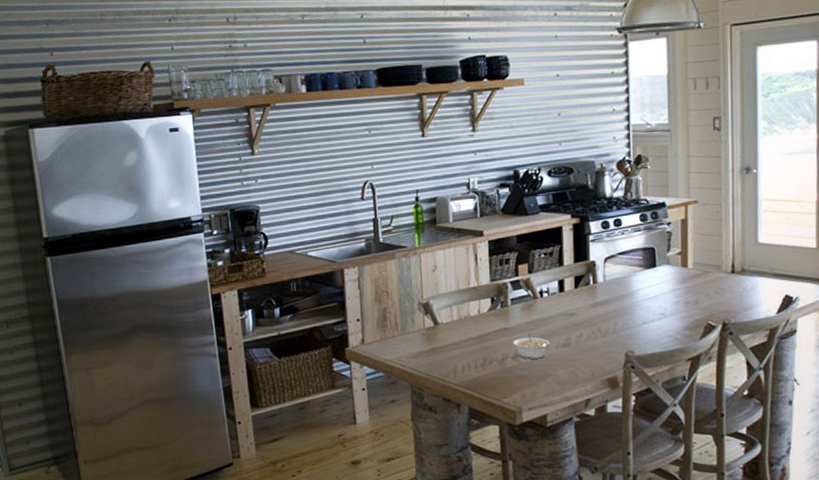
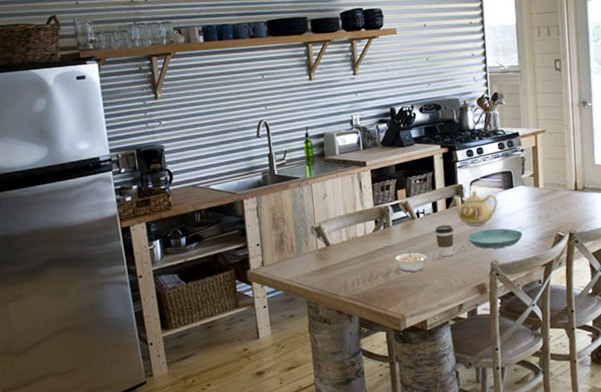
coffee cup: none [560,307,583,344] -> present [435,225,454,257]
teapot: none [583,267,637,311] -> present [453,190,498,227]
saucer: none [598,313,665,337] -> present [467,228,523,249]

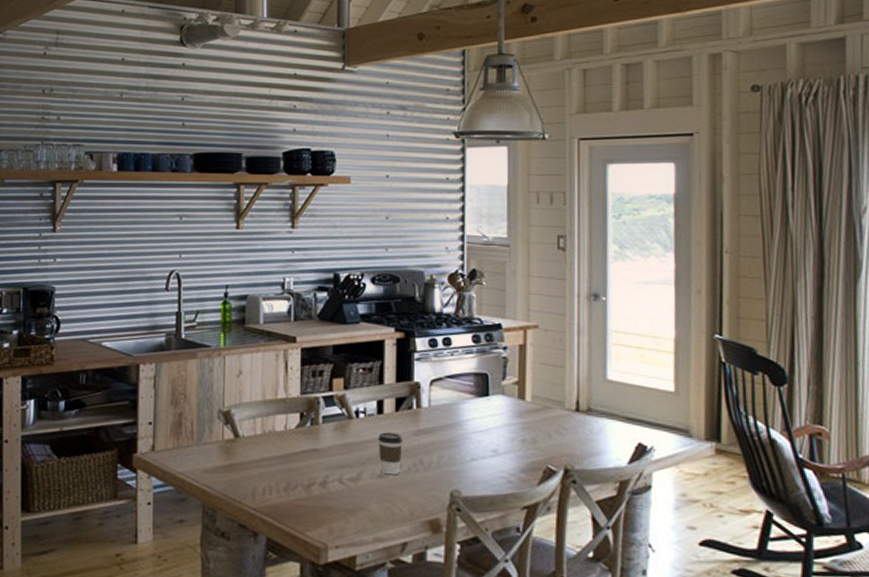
legume: present [395,249,427,272] -> none [322,457,364,489]
teapot: present [453,190,498,227] -> none [406,391,466,441]
saucer: present [467,228,523,249] -> none [420,446,497,475]

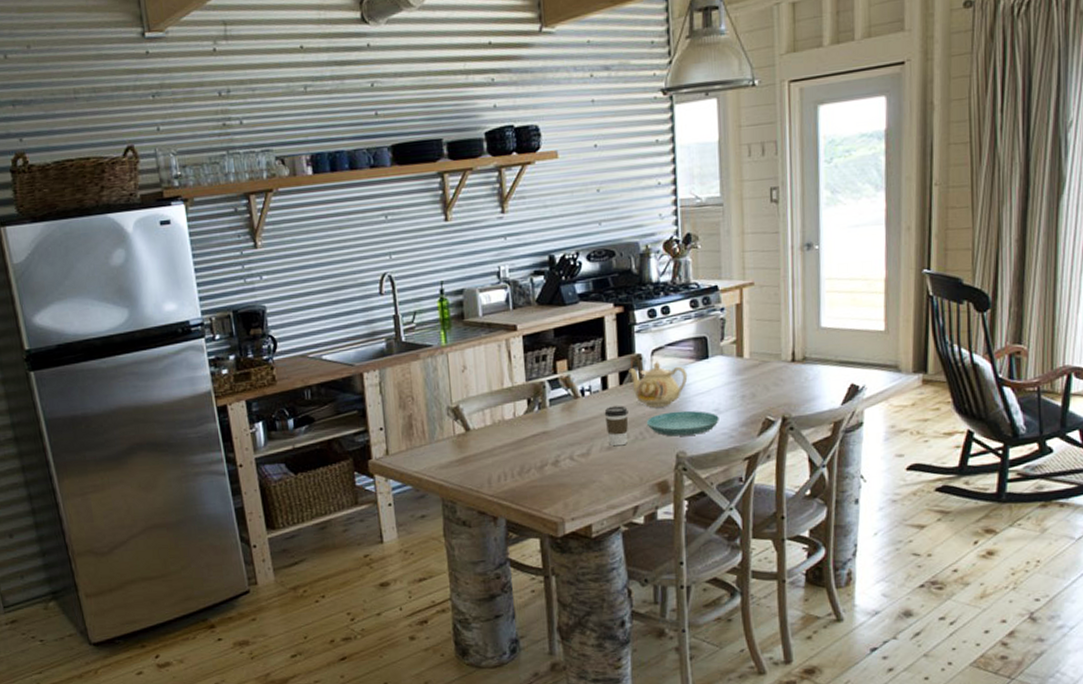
teapot: none [406,391,466,441] -> present [628,361,688,409]
saucer: none [420,446,497,475] -> present [646,410,719,437]

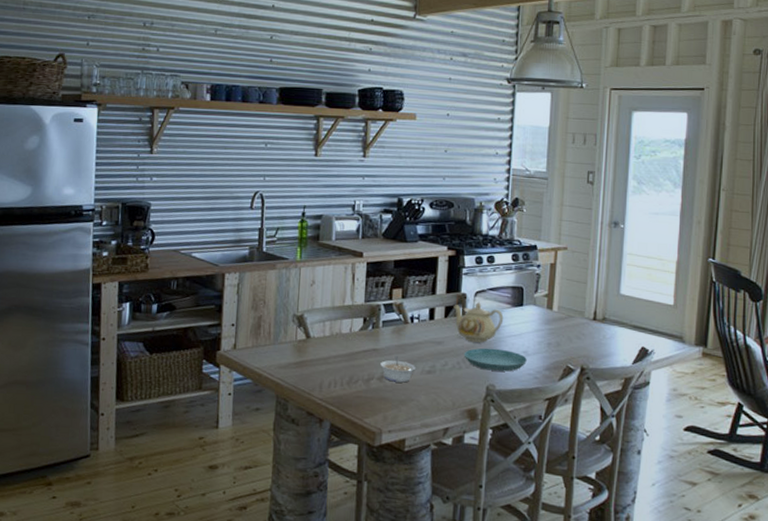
legume: none [553,436,594,465] -> present [380,356,416,383]
coffee cup: present [604,405,629,446] -> none [428,335,449,372]

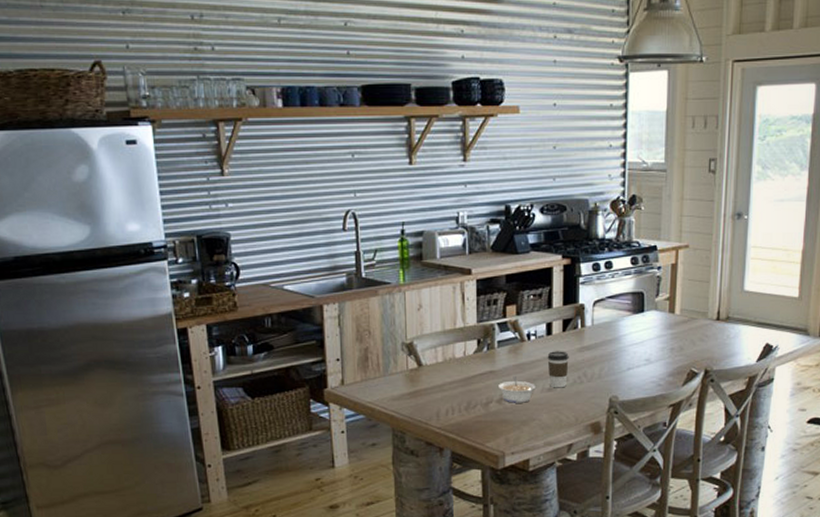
coffee cup: none [428,335,449,372] -> present [547,351,569,388]
teapot: present [453,301,504,343] -> none [572,311,624,355]
saucer: present [463,348,527,372] -> none [584,359,650,382]

